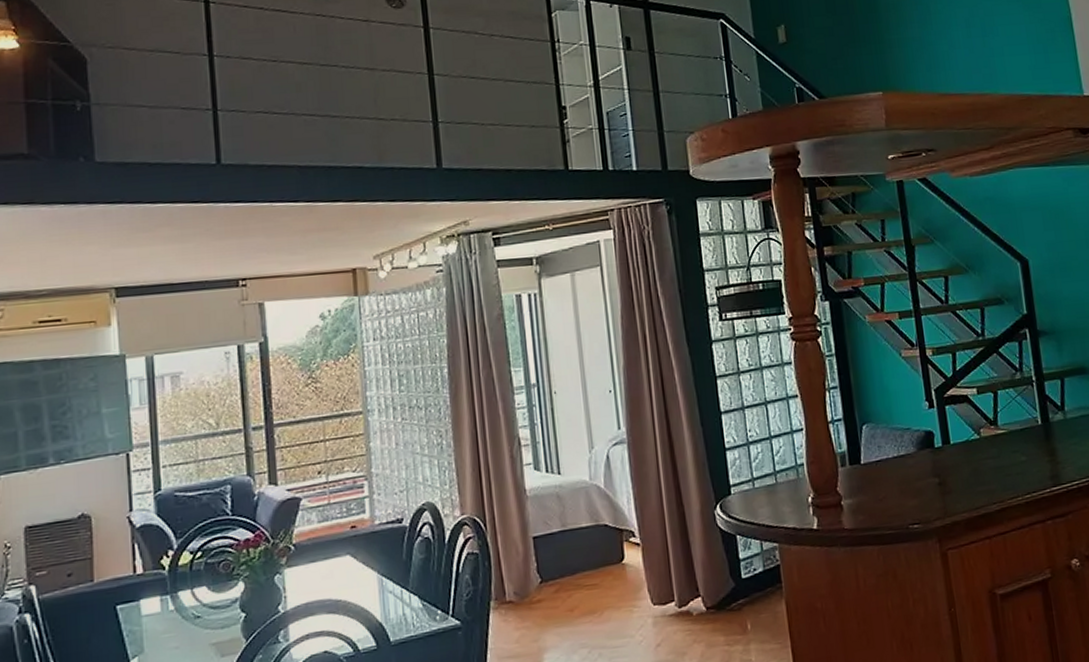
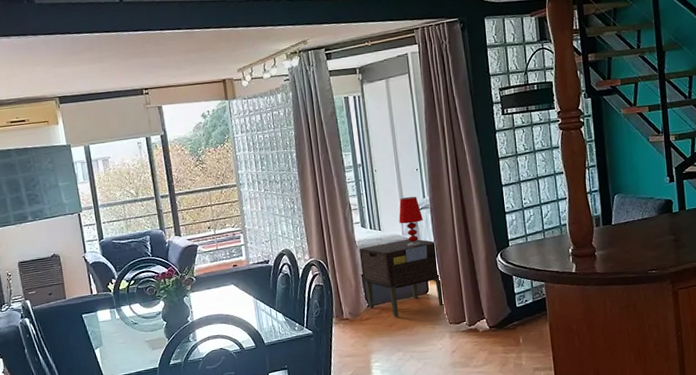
nightstand: none [530,485,646,597] -> present [359,238,445,317]
table lamp: none [585,427,618,497] -> present [399,196,423,247]

